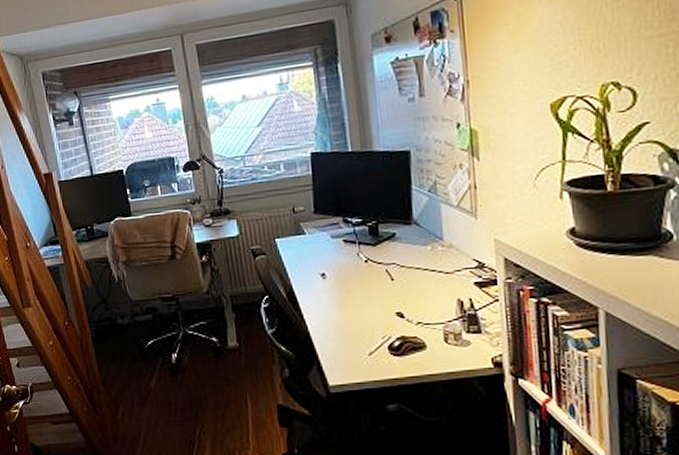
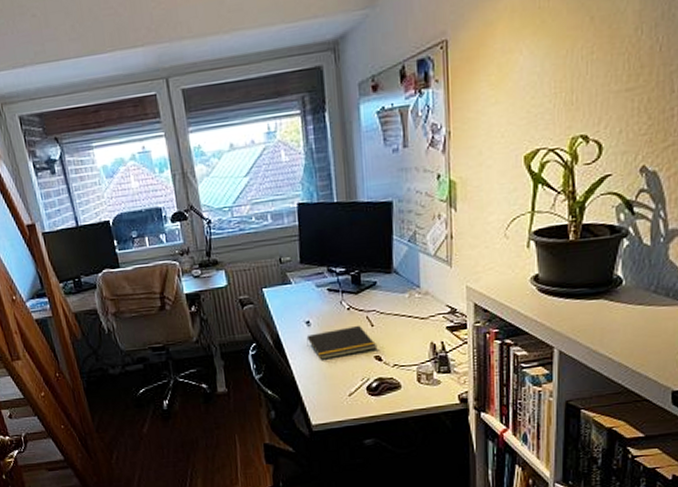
notepad: none [322,278,399,315] -> present [306,325,378,360]

